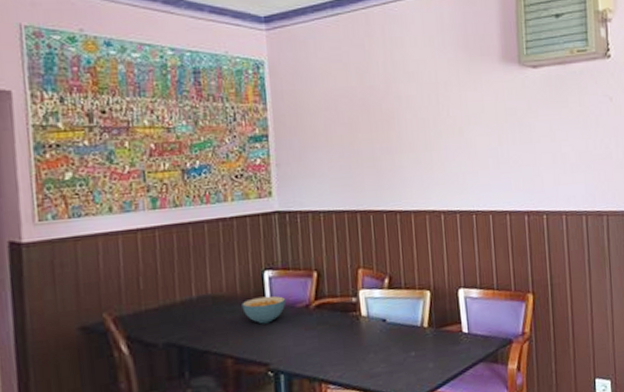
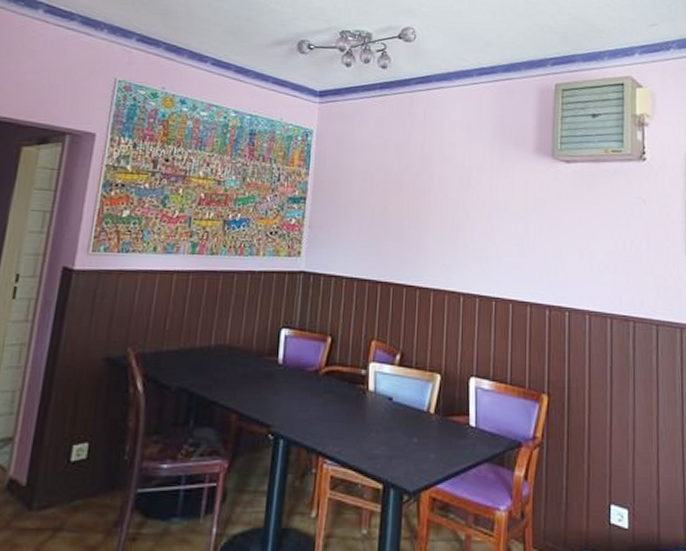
cereal bowl: present [242,295,287,324] -> none [255,354,298,383]

